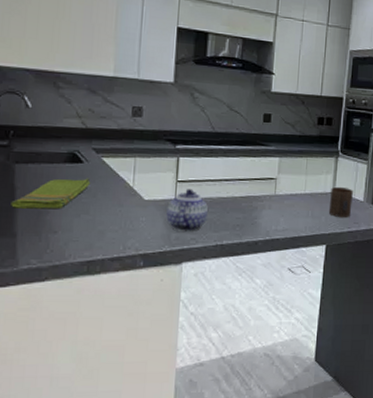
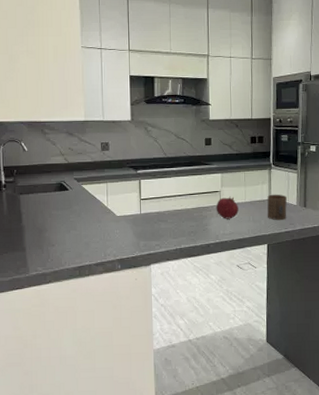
dish towel: present [11,178,91,210] -> none [20,202,75,229]
teapot: present [166,189,208,231] -> none [135,205,167,239]
fruit: none [269,185,296,213] -> present [216,196,239,219]

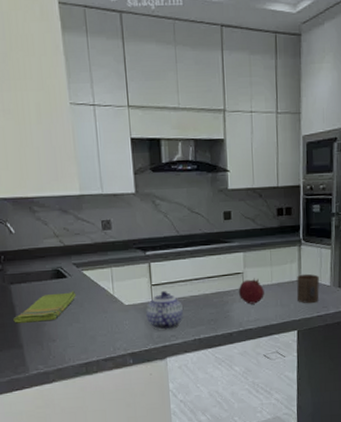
dish towel: none [20,202,75,229] -> present [13,290,77,323]
teapot: none [135,205,167,239] -> present [146,291,183,330]

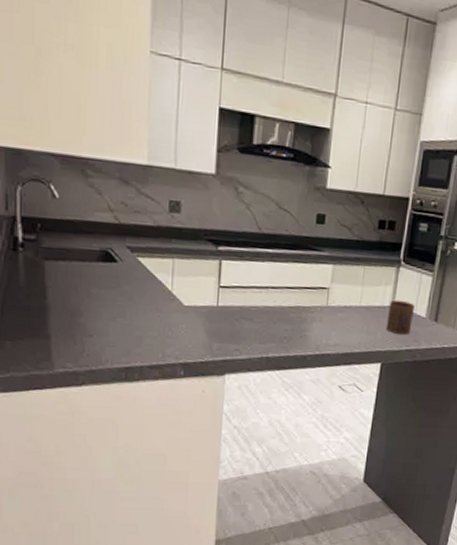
dish towel: present [13,290,77,323] -> none [43,279,126,312]
teapot: present [146,291,183,330] -> none [208,296,253,342]
fruit: present [238,278,264,304] -> none [320,296,351,326]

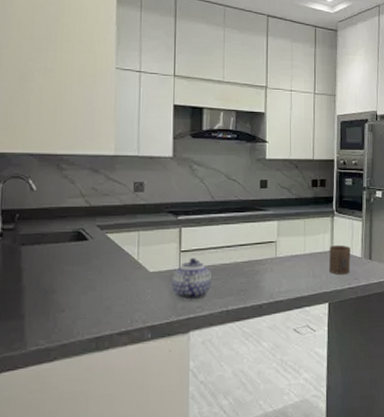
teapot: none [208,296,253,342] -> present [172,258,212,300]

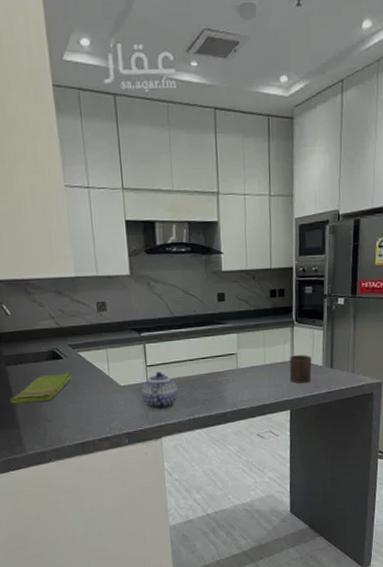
dish towel: none [18,255,96,290] -> present [10,371,72,404]

